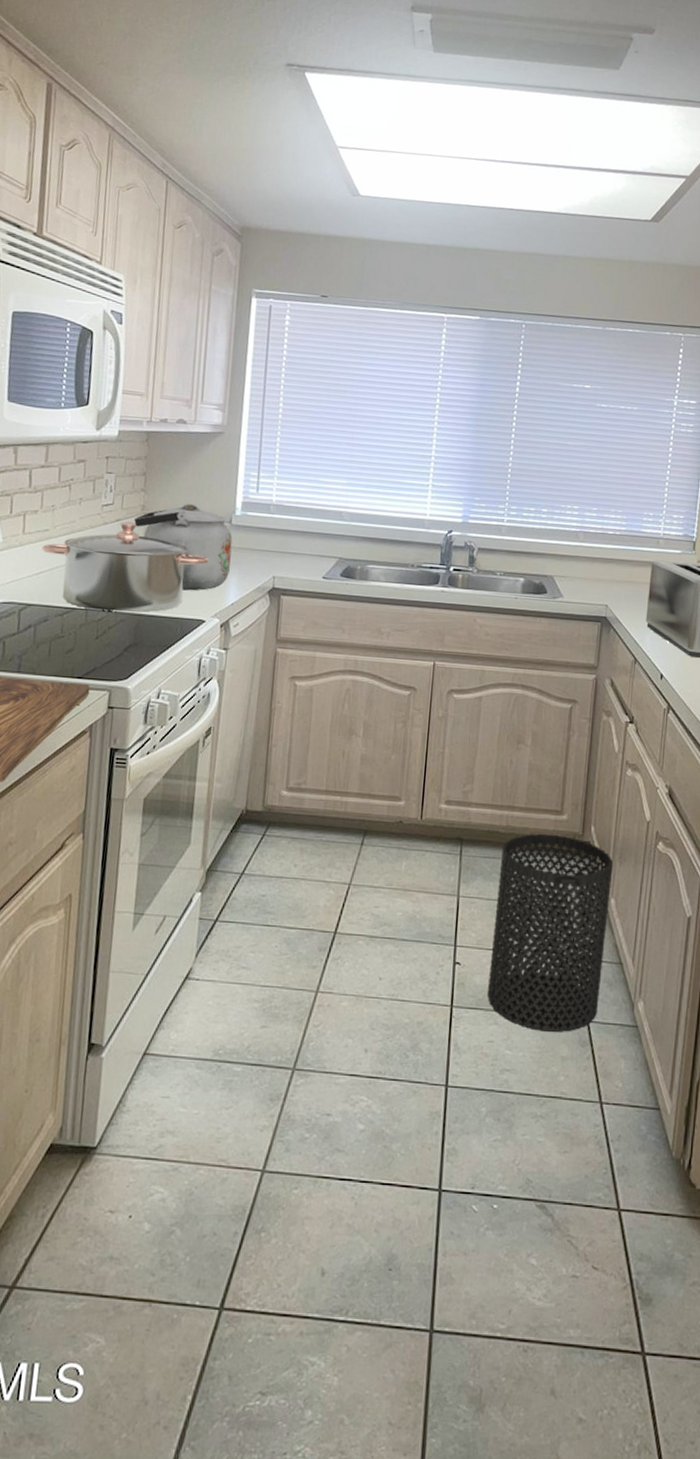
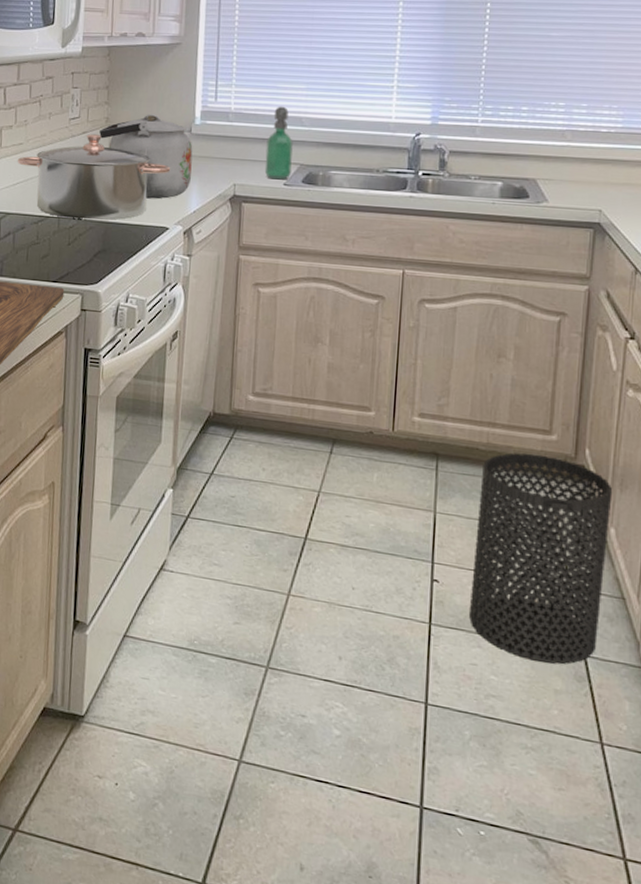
soap dispenser: none [304,499,333,573] -> present [264,106,293,180]

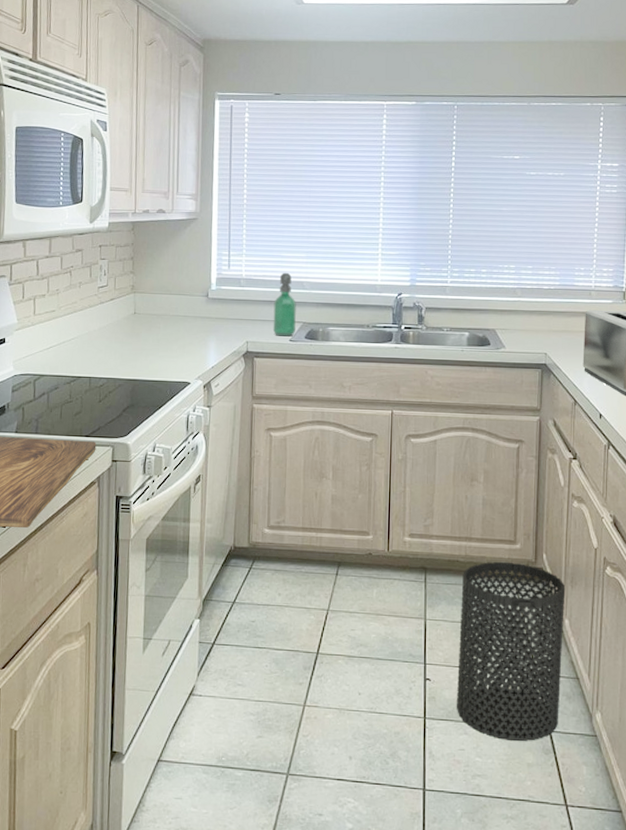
cooking pot: present [17,133,171,220] -> none [50,300,191,378]
kettle: present [99,114,193,199] -> none [126,281,210,357]

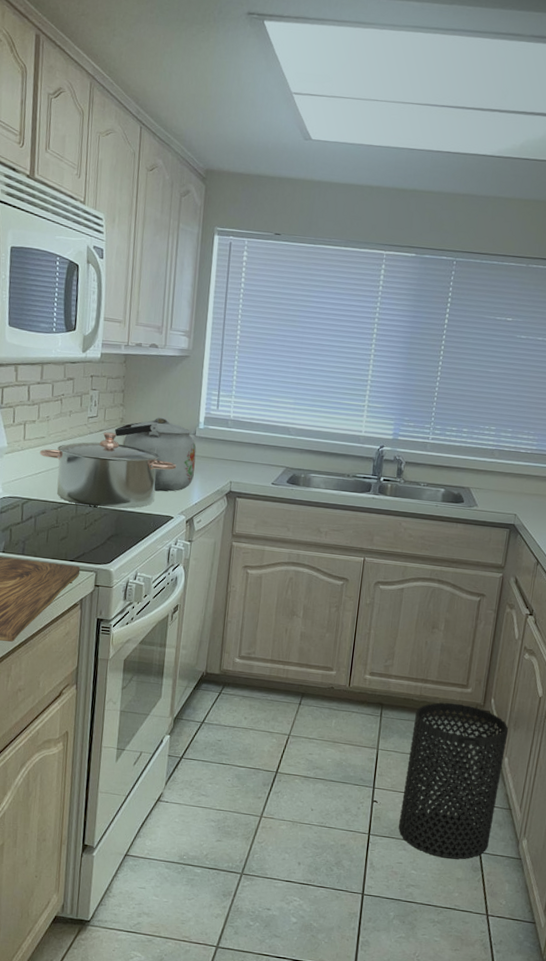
cooking pot: none [50,300,191,378] -> present [39,431,177,509]
kettle: none [126,281,210,357] -> present [115,417,197,492]
soap dispenser: present [273,272,296,337] -> none [256,416,281,480]

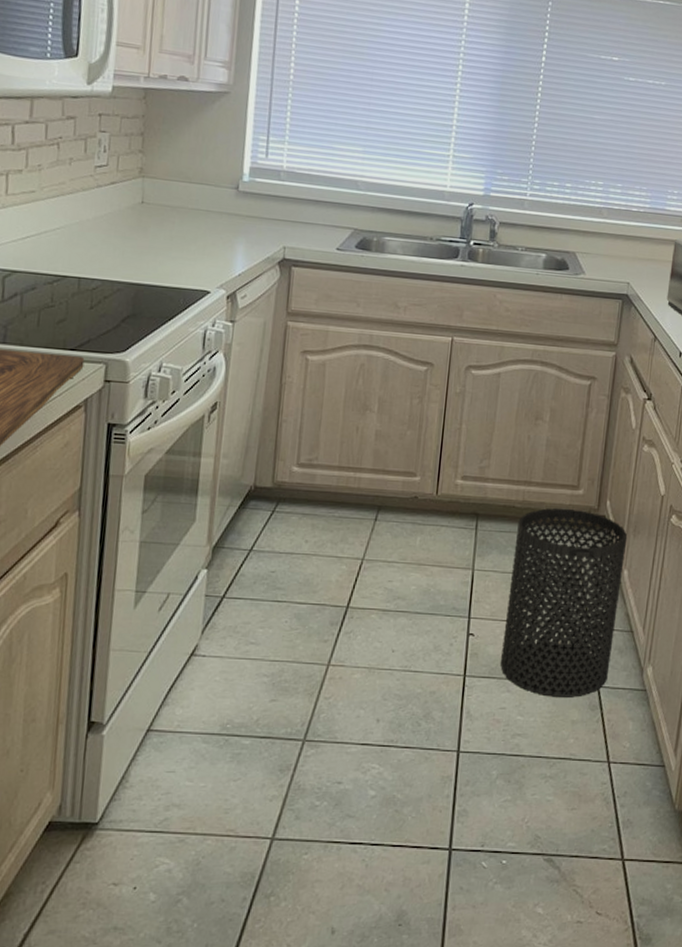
cooking pot: present [39,431,177,509] -> none [27,184,214,282]
kettle: present [115,417,197,492] -> none [131,166,240,260]

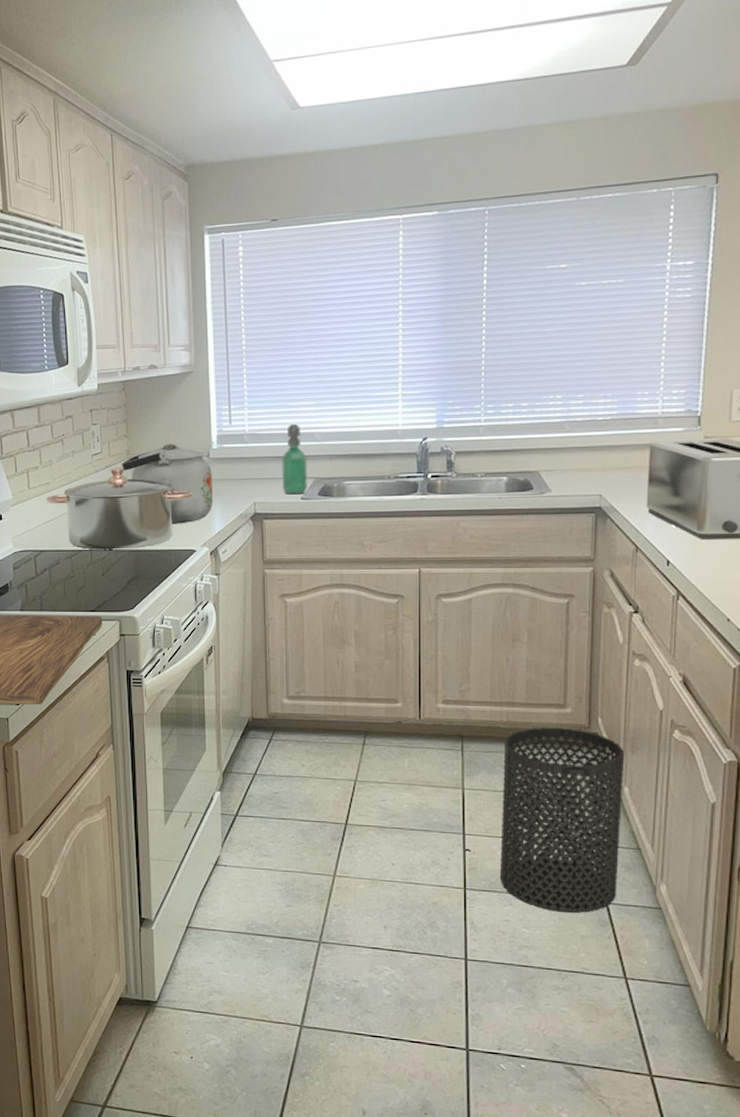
cooking pot: none [27,184,214,282] -> present [46,466,193,550]
kettle: none [131,166,240,260] -> present [122,443,213,524]
soap dispenser: none [317,167,348,244] -> present [282,423,307,495]

